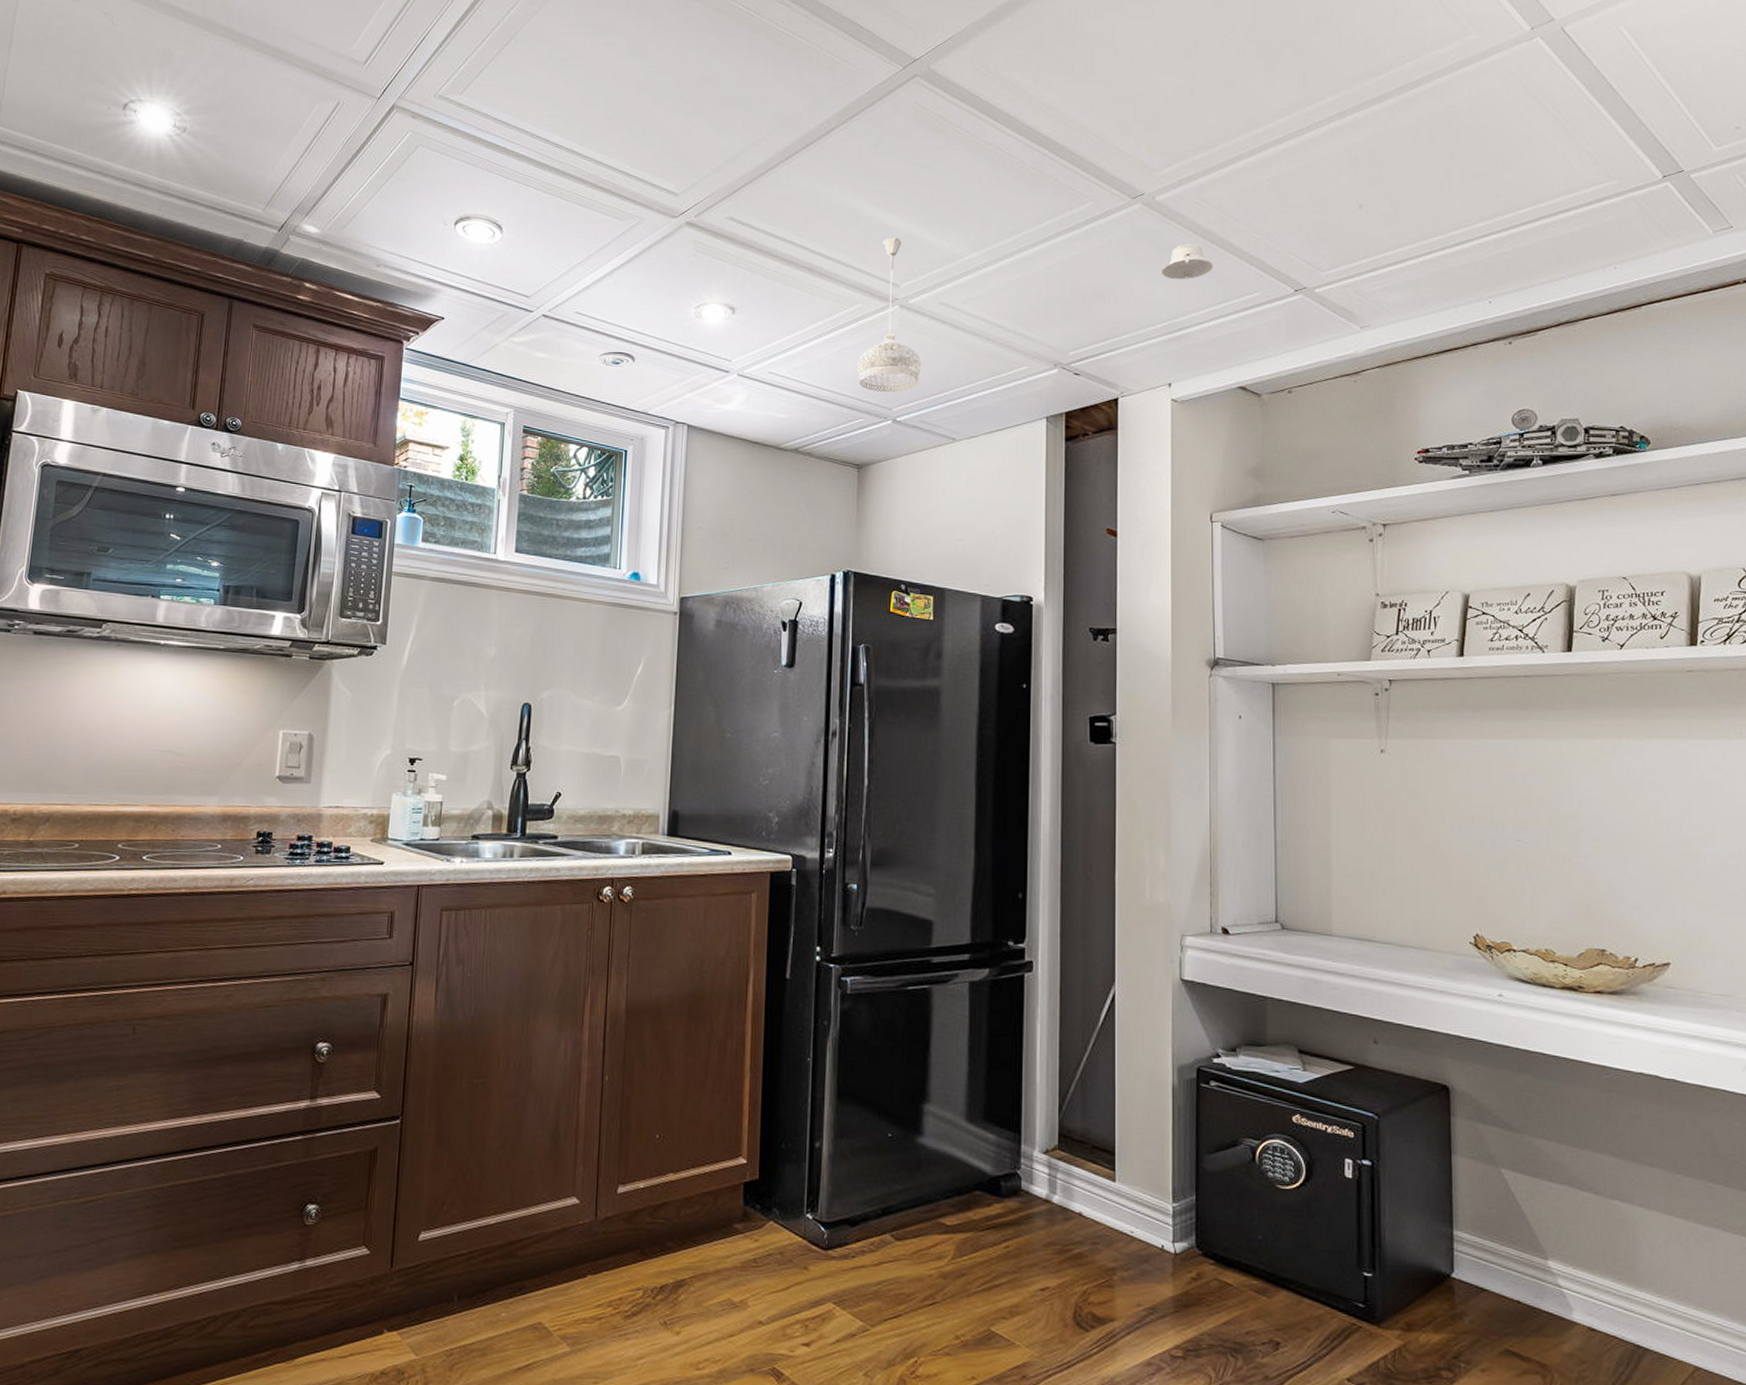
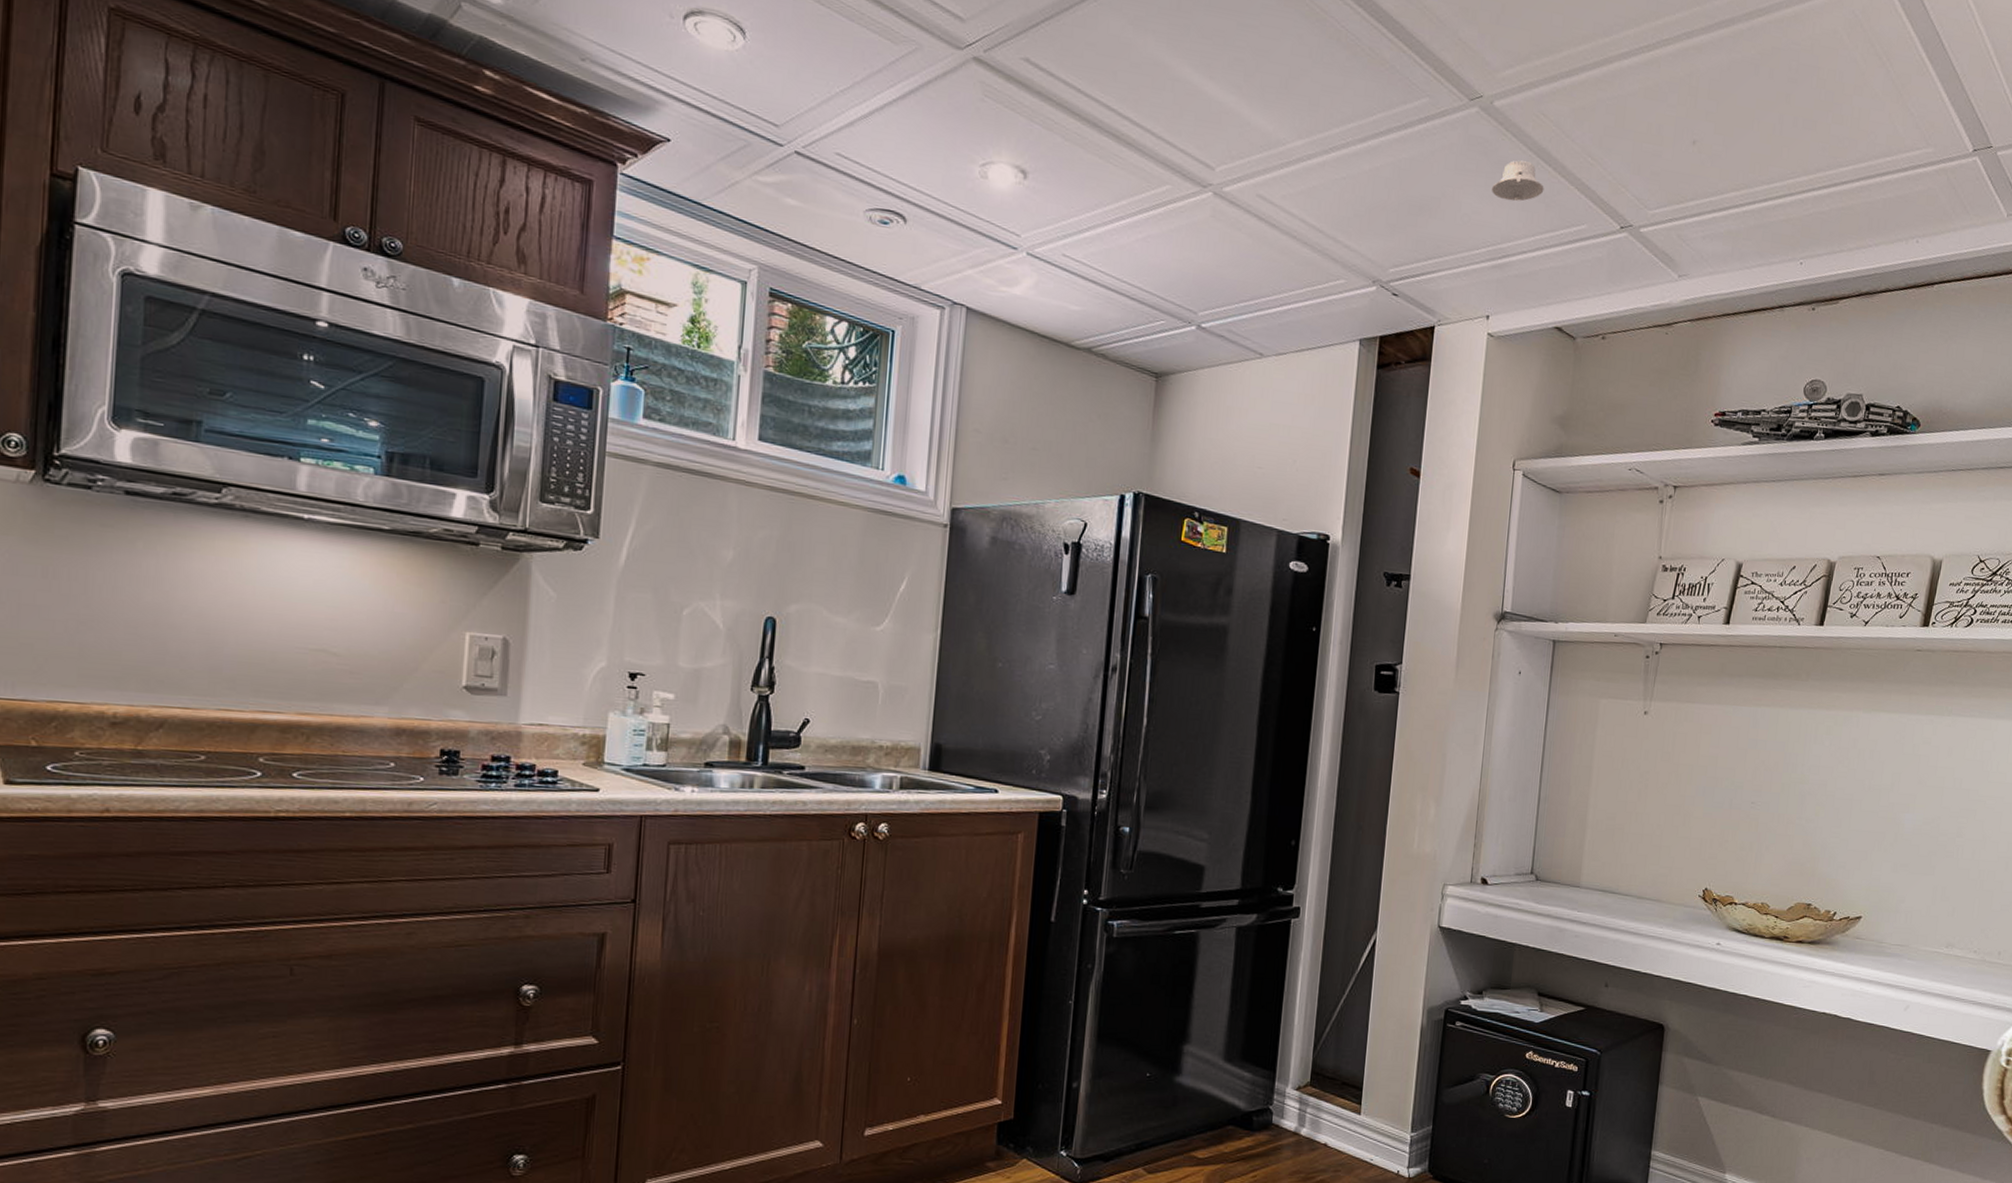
pendant light: present [856,238,922,393] -> none [1161,110,1233,294]

